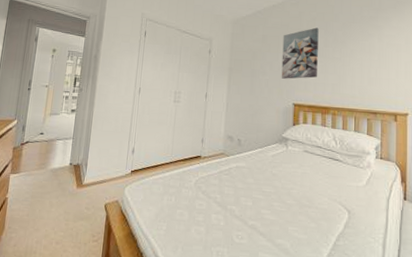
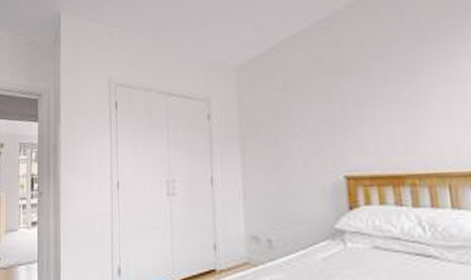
wall art: present [281,27,319,79] -> none [315,56,377,141]

